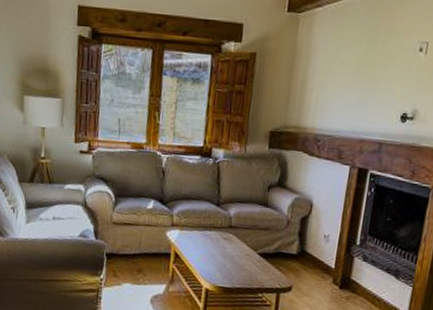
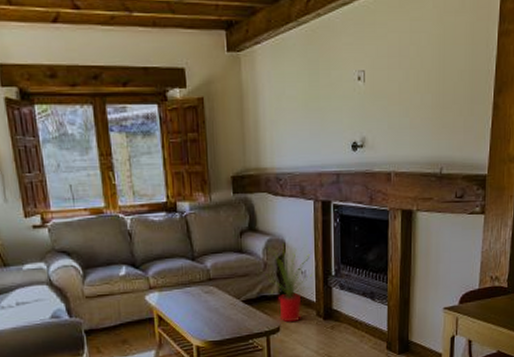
house plant: none [280,202,339,285] -> present [258,242,314,323]

